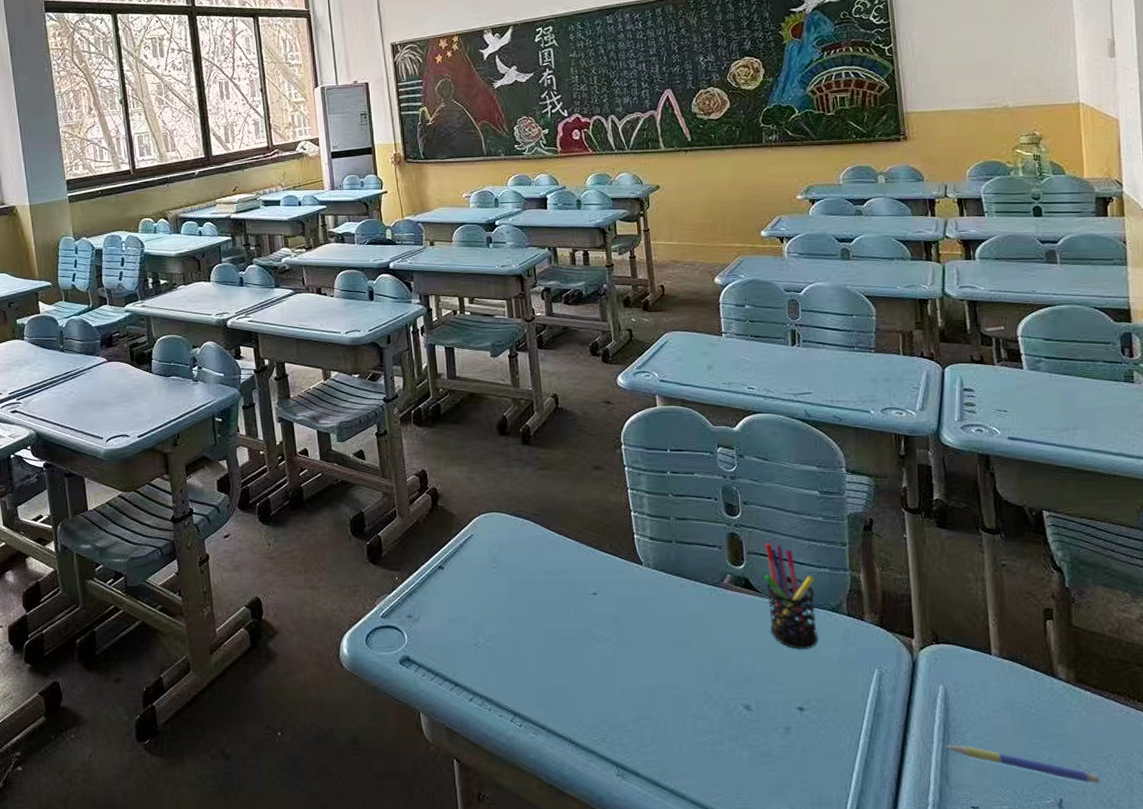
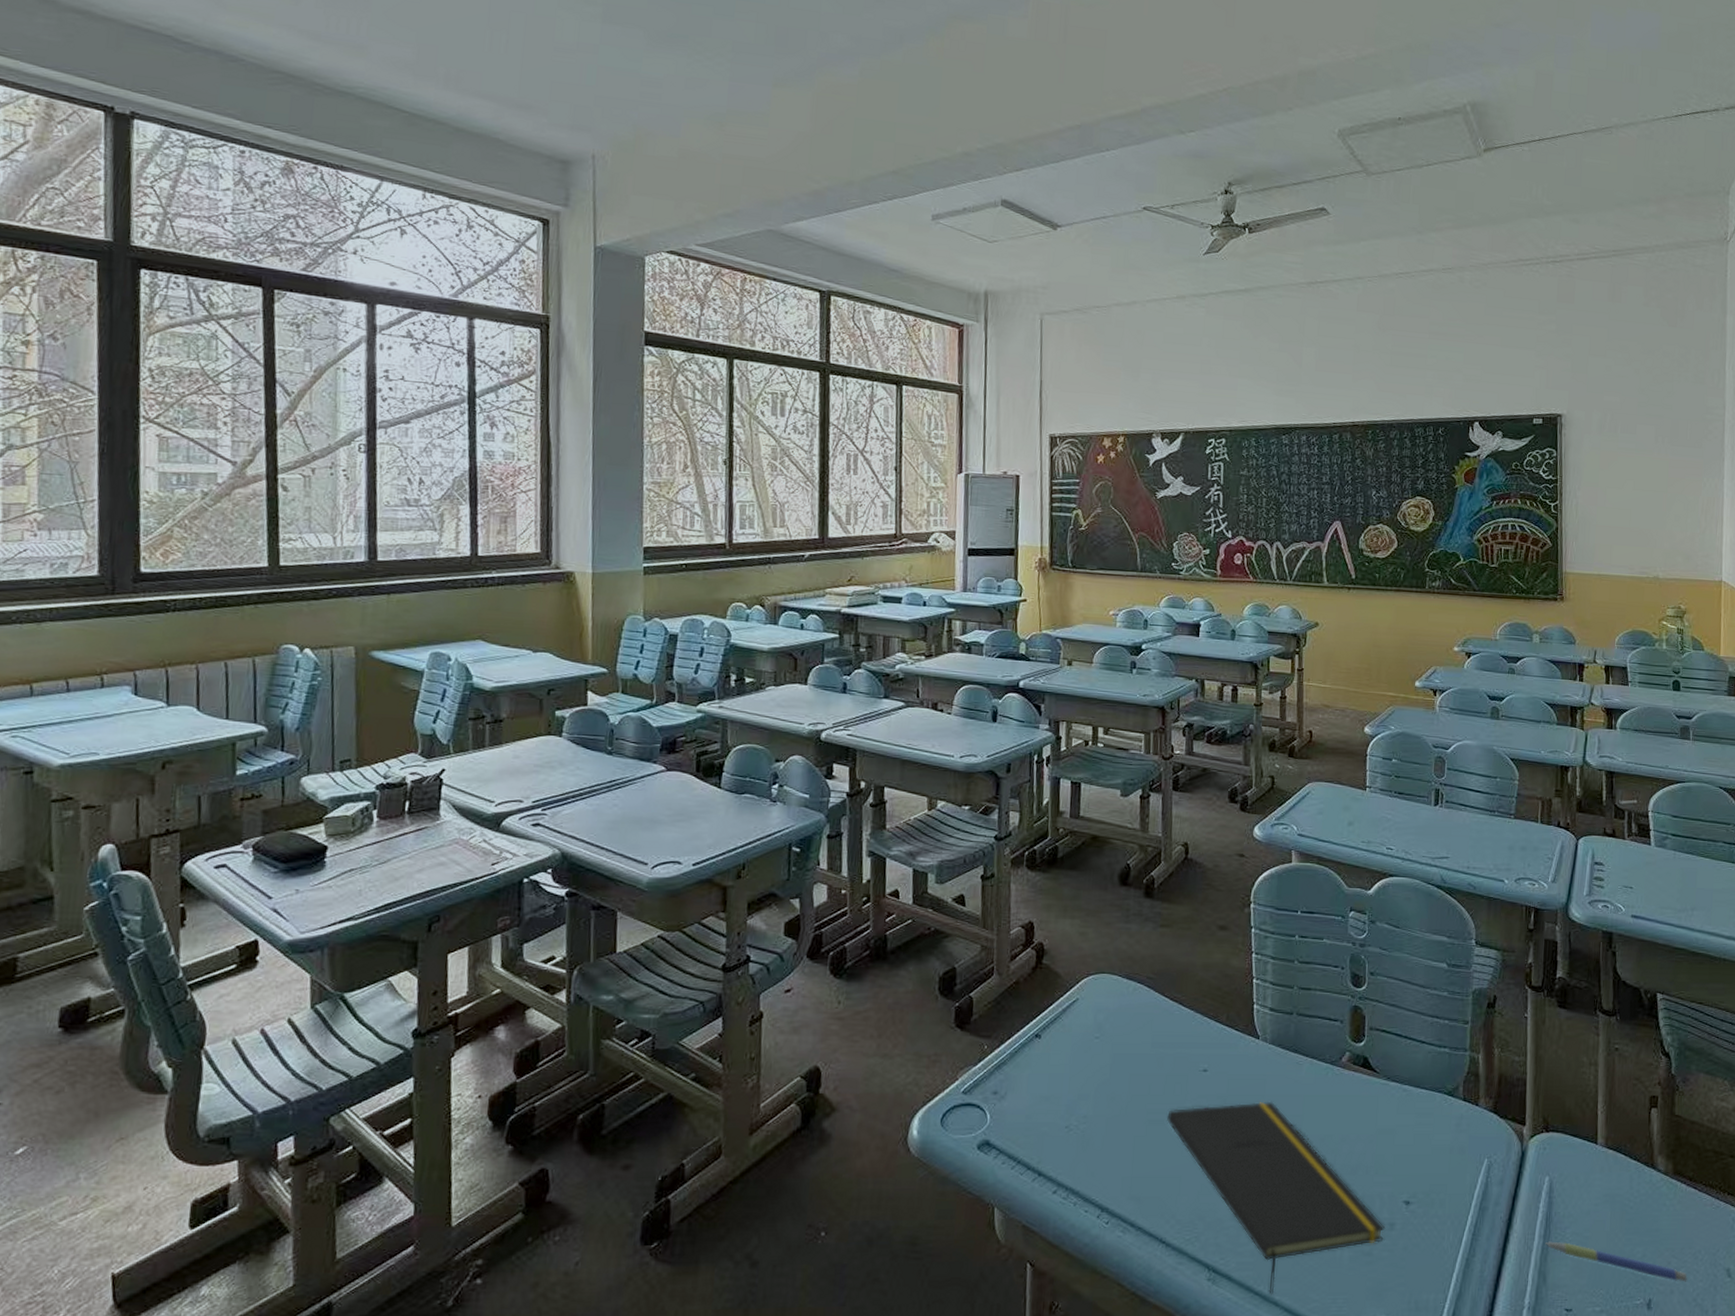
notepad: none [564,619,782,788] -> present [1167,1101,1386,1294]
pen holder: present [763,543,818,650] -> none [1383,1018,1434,1137]

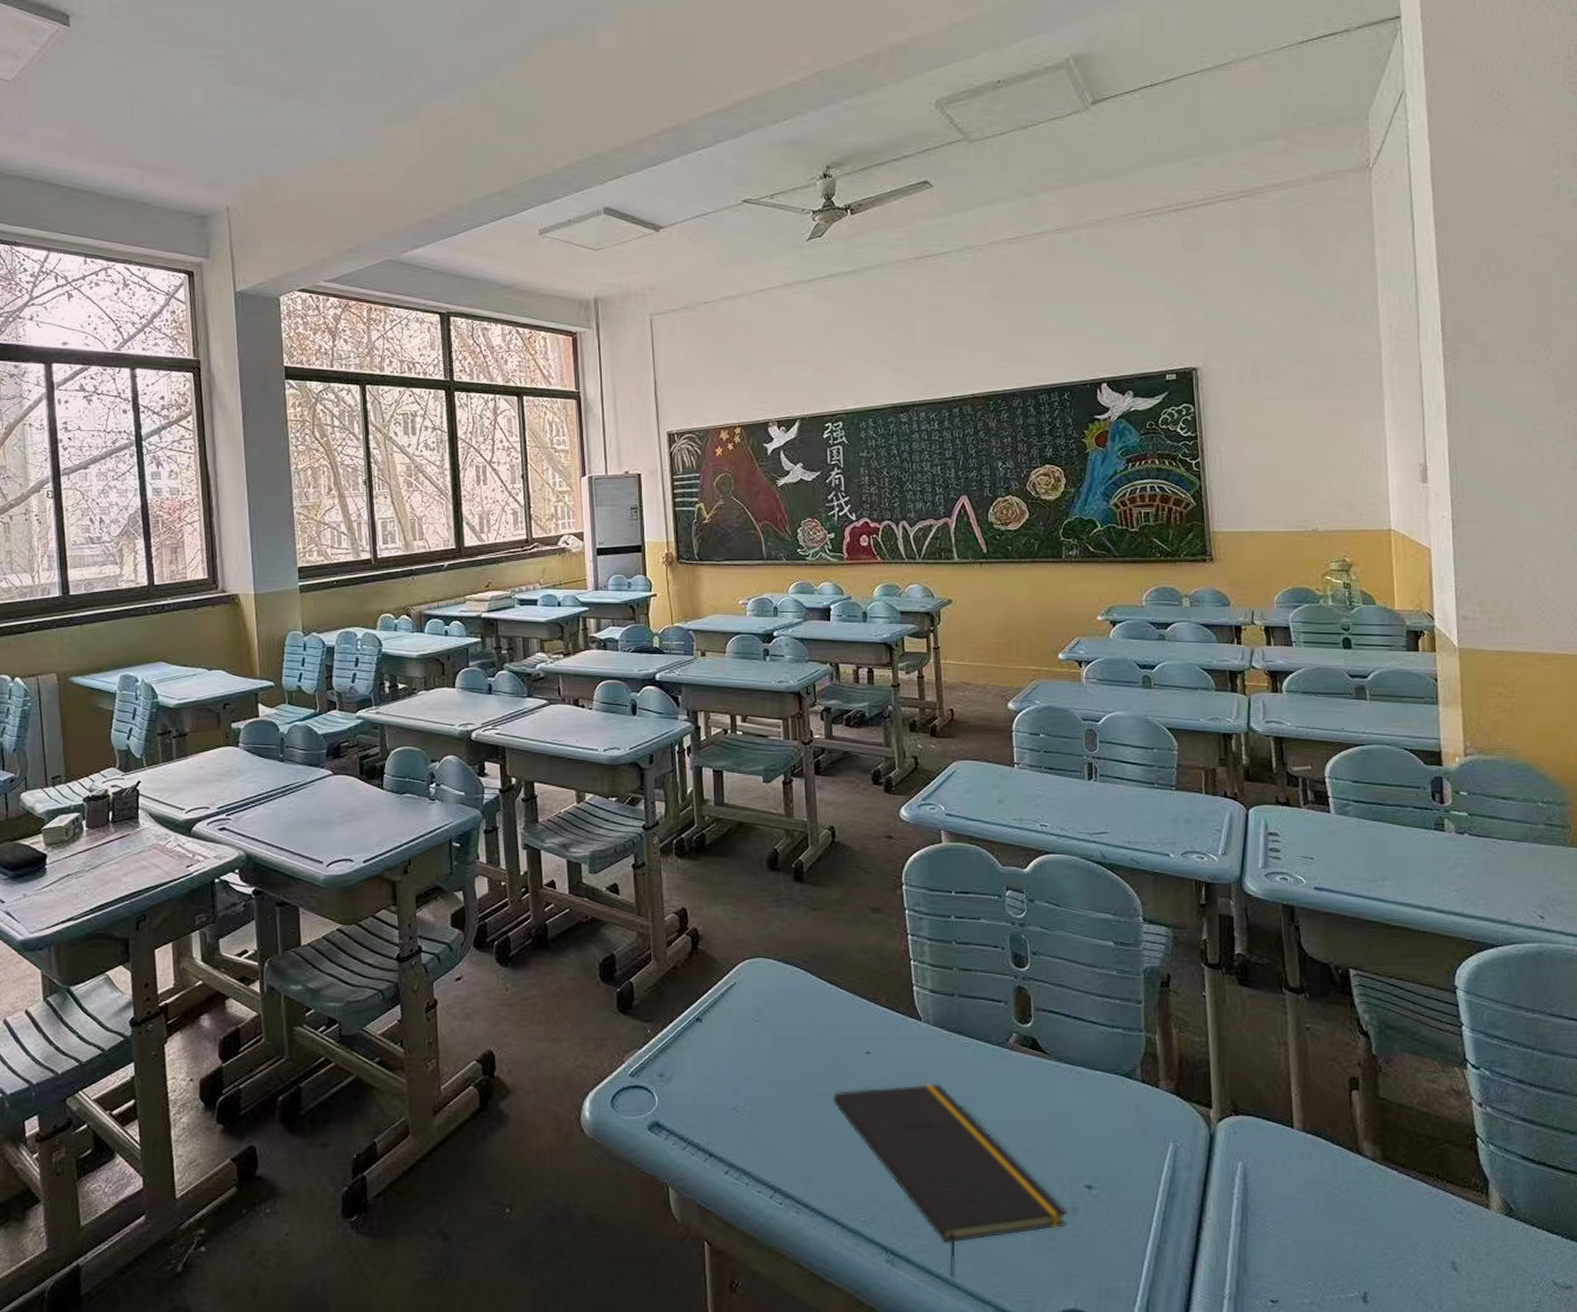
pen: present [1545,1241,1687,1282] -> none [1243,1229,1407,1275]

